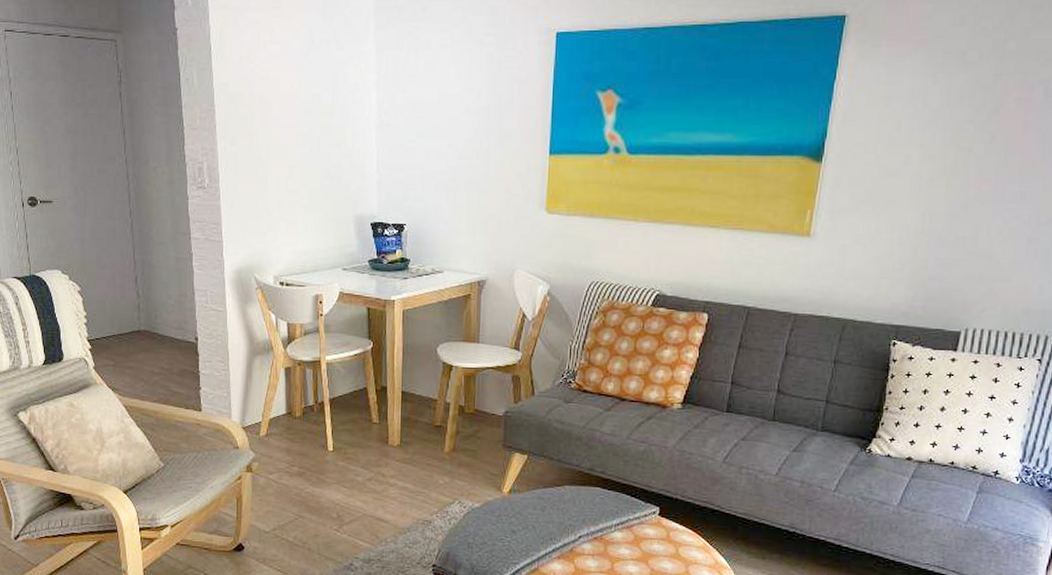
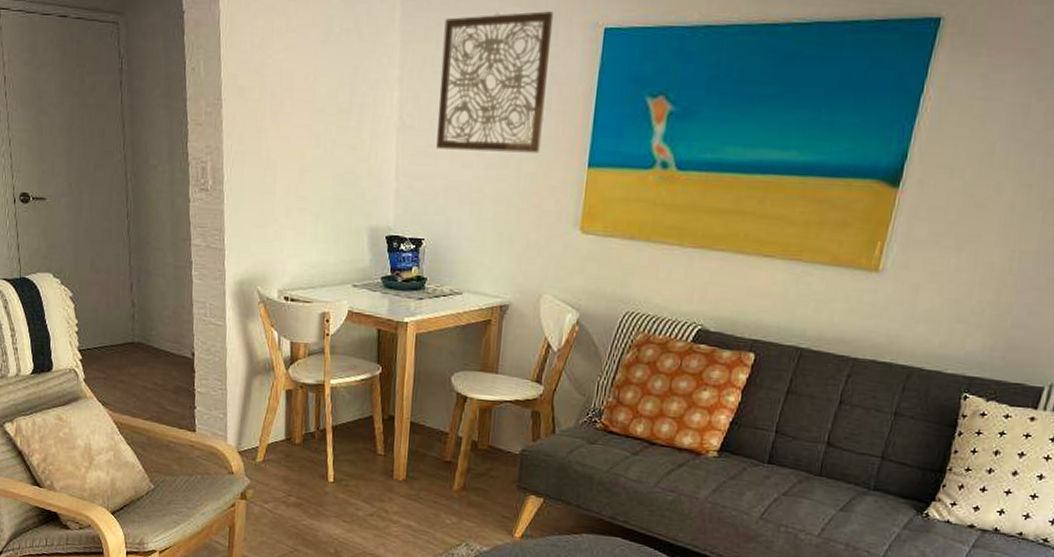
wall art: none [412,19,511,144] -> present [436,11,554,154]

